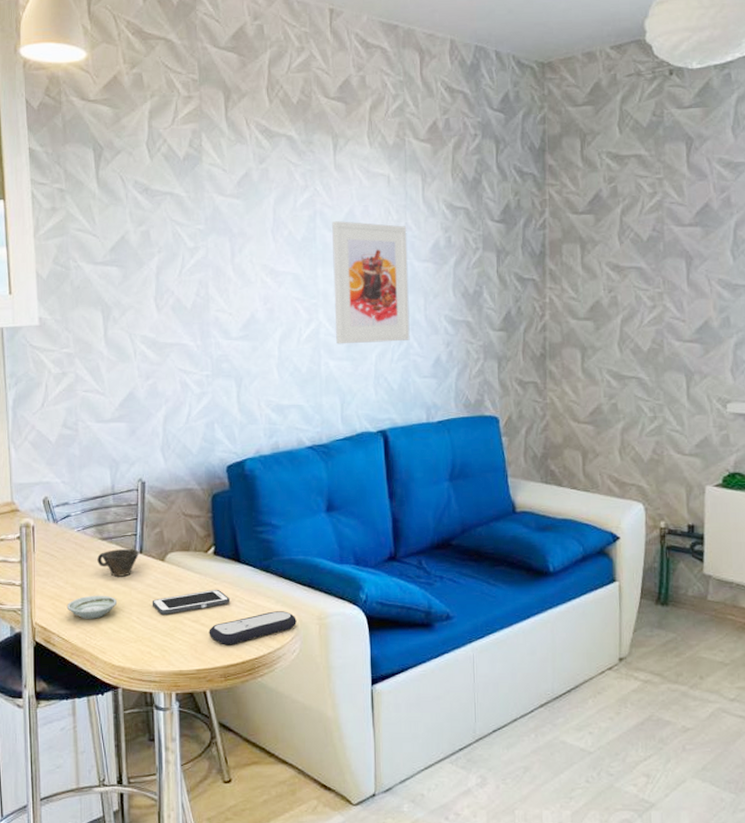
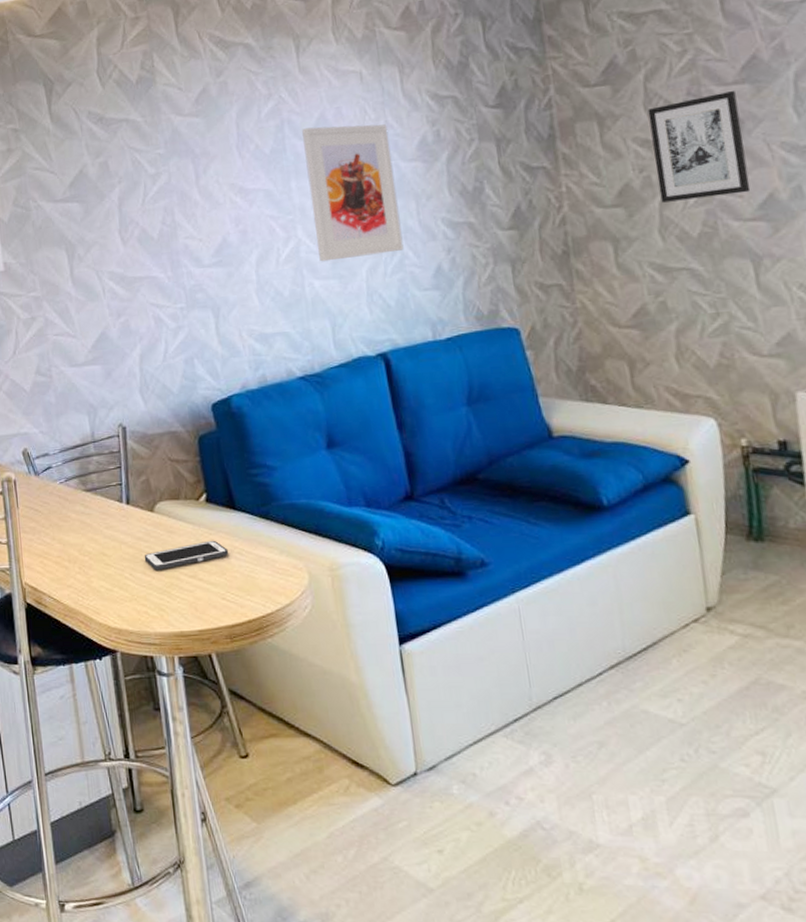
saucer: present [66,595,118,619] -> none [55,551,108,577]
cup: present [97,549,139,577] -> none [83,500,126,531]
remote control: present [209,611,297,645] -> none [208,562,305,603]
wall art: none [621,232,692,320] -> present [647,91,751,203]

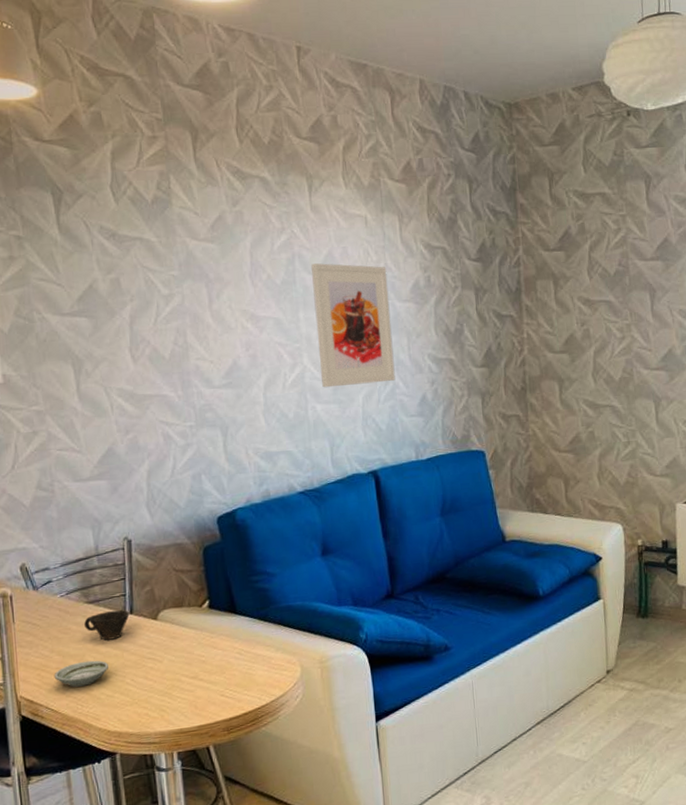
saucer: none [55,551,108,577] -> present [54,660,109,687]
cup: none [83,500,126,531] -> present [84,610,130,640]
cell phone: present [144,540,228,570] -> none [146,642,228,674]
wall art: present [647,91,751,203] -> none [590,266,657,352]

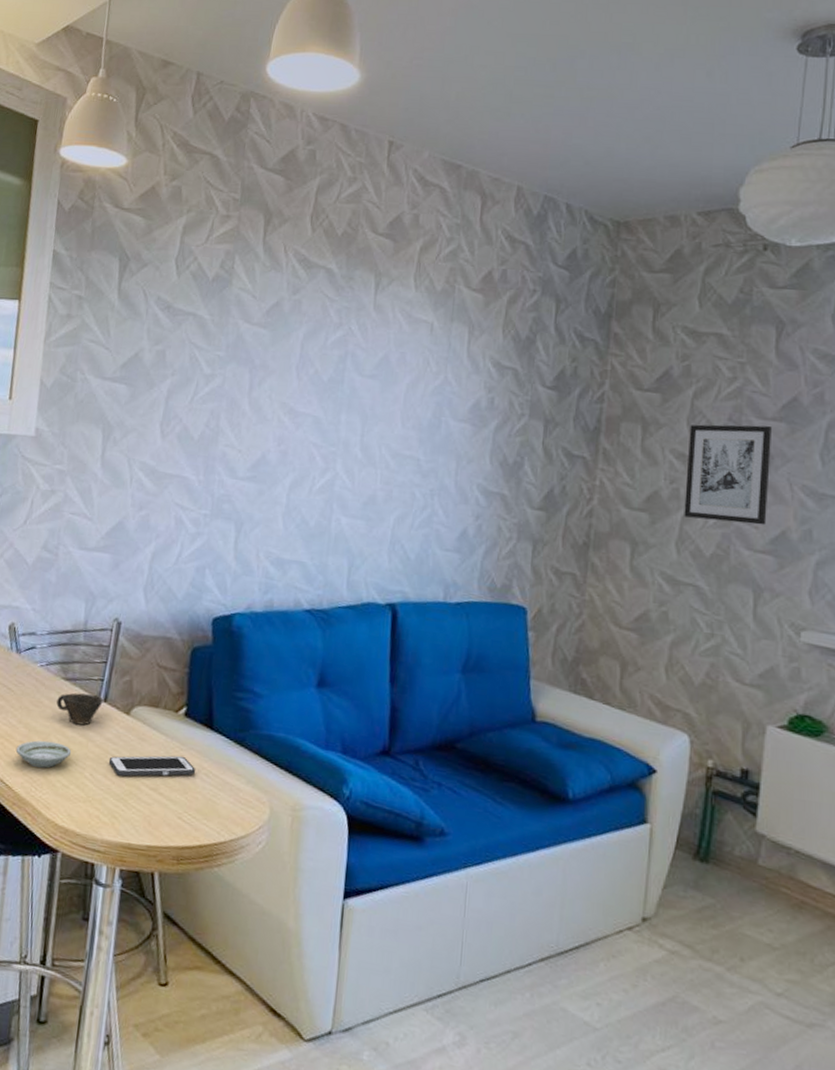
cell phone: none [146,642,228,674] -> present [108,755,195,777]
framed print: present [311,263,396,388] -> none [352,365,446,507]
wall art: none [590,266,657,352] -> present [684,424,772,526]

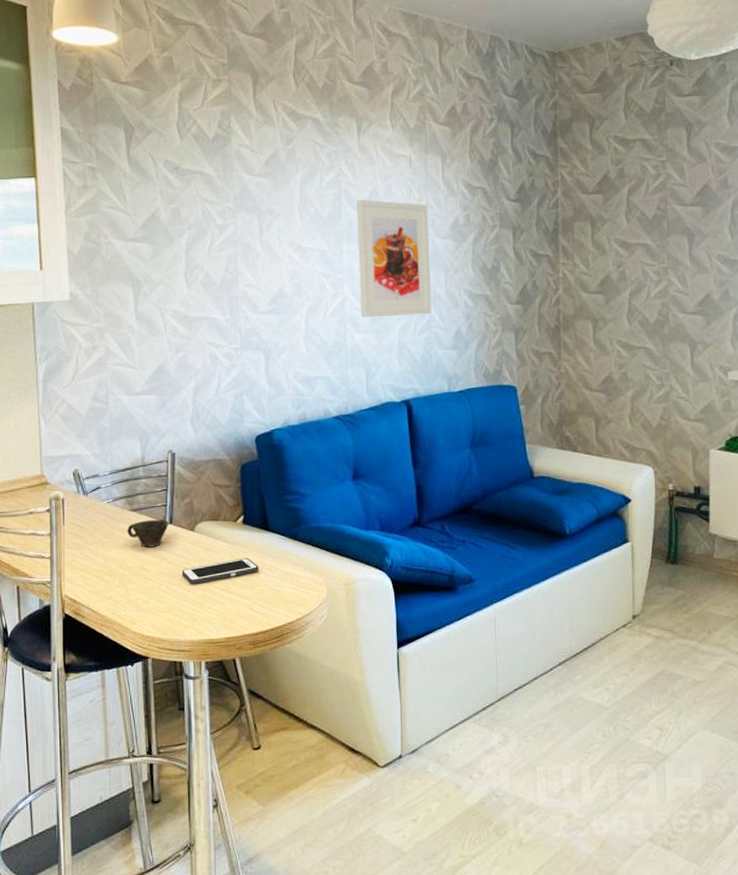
saucer: present [15,740,72,768] -> none [96,566,148,590]
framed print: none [352,365,446,507] -> present [357,199,432,318]
wall art: present [684,424,772,526] -> none [628,211,694,294]

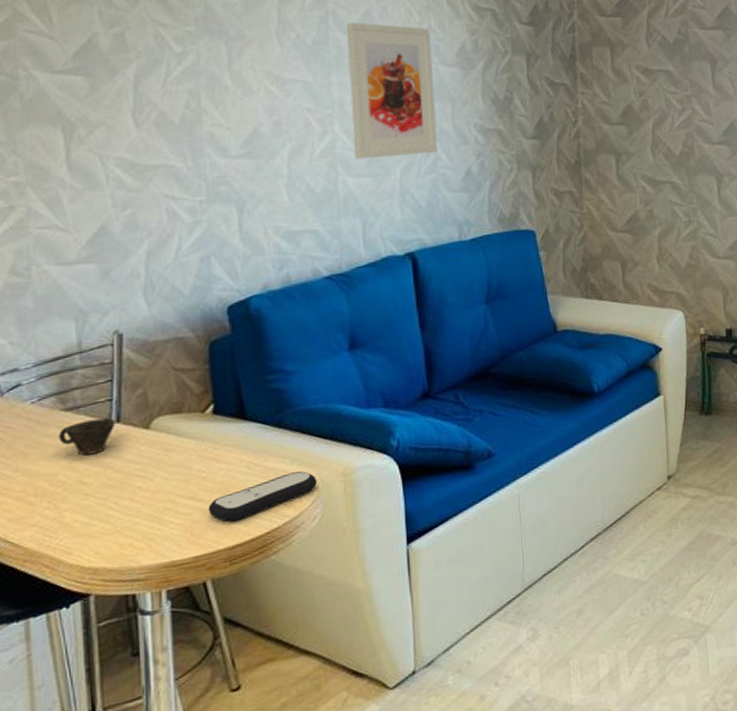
cell phone: present [181,557,258,584] -> none [133,455,234,495]
remote control: none [238,578,324,613] -> present [208,471,317,523]

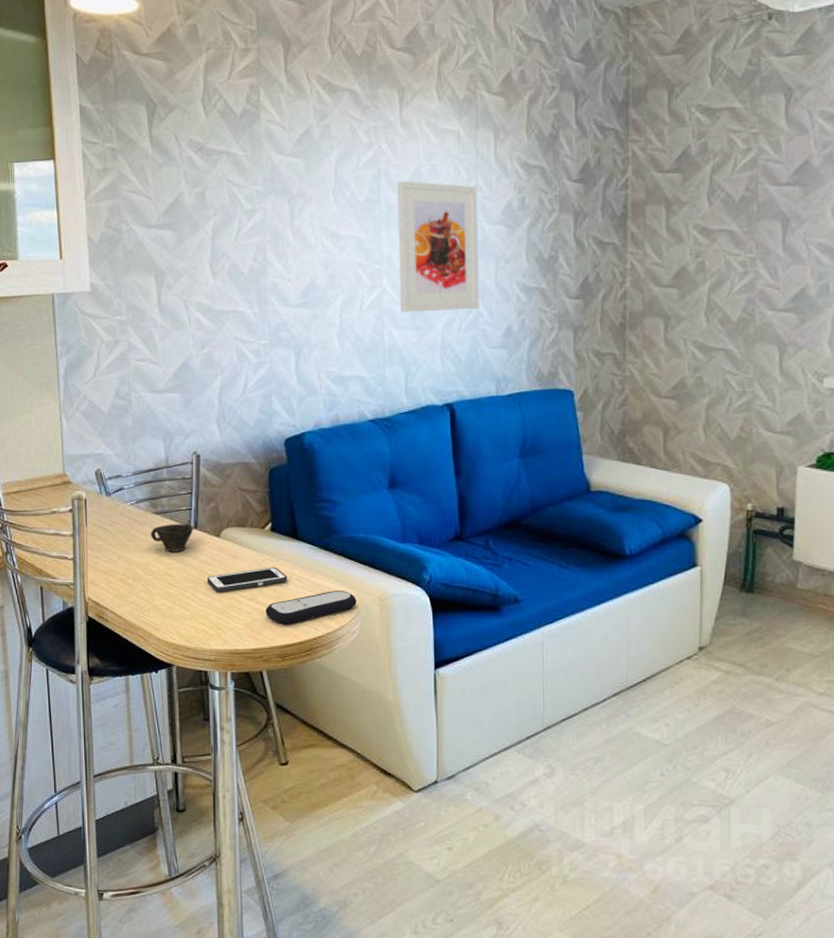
cell phone: none [133,455,234,495] -> present [207,566,287,592]

